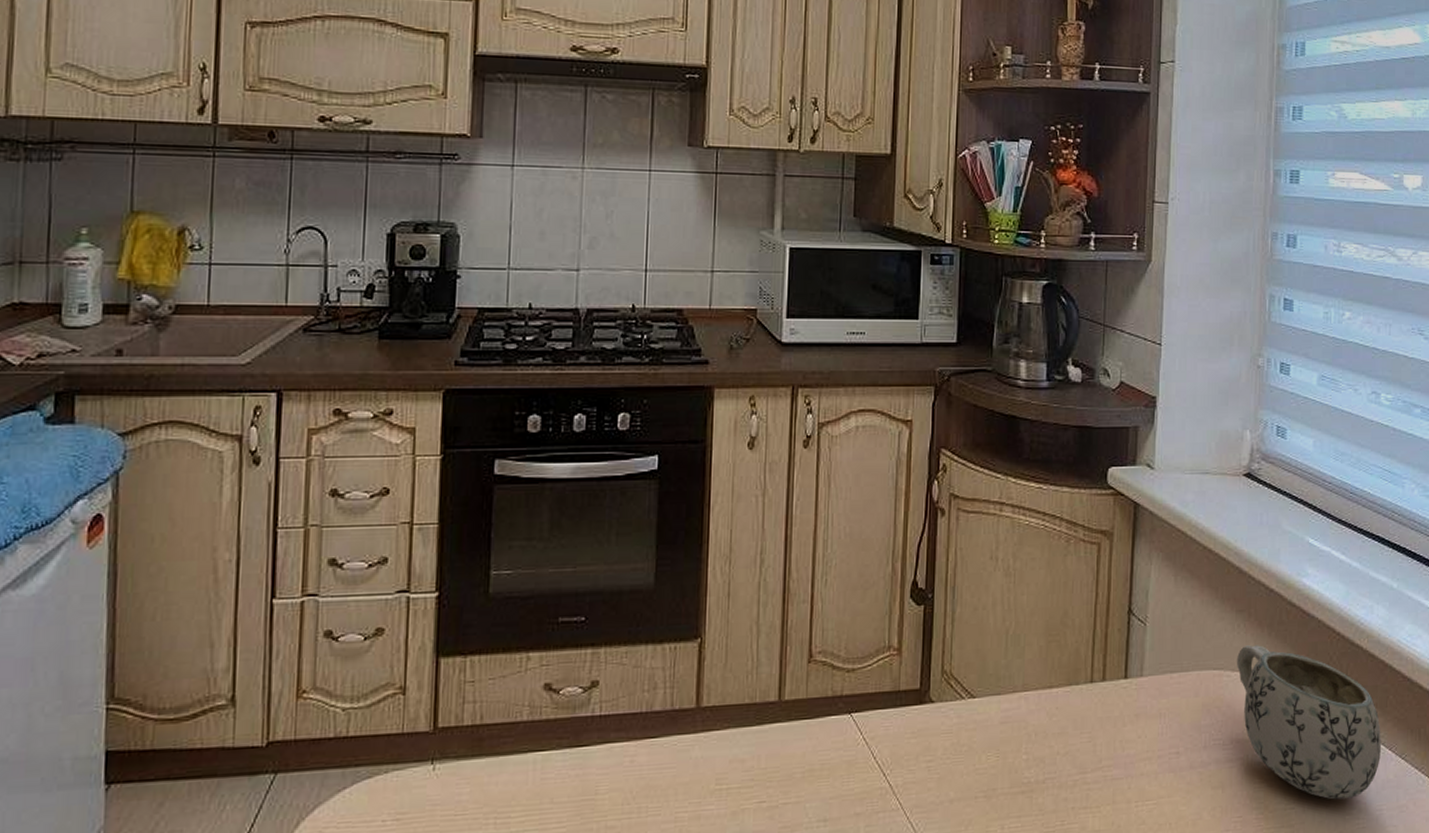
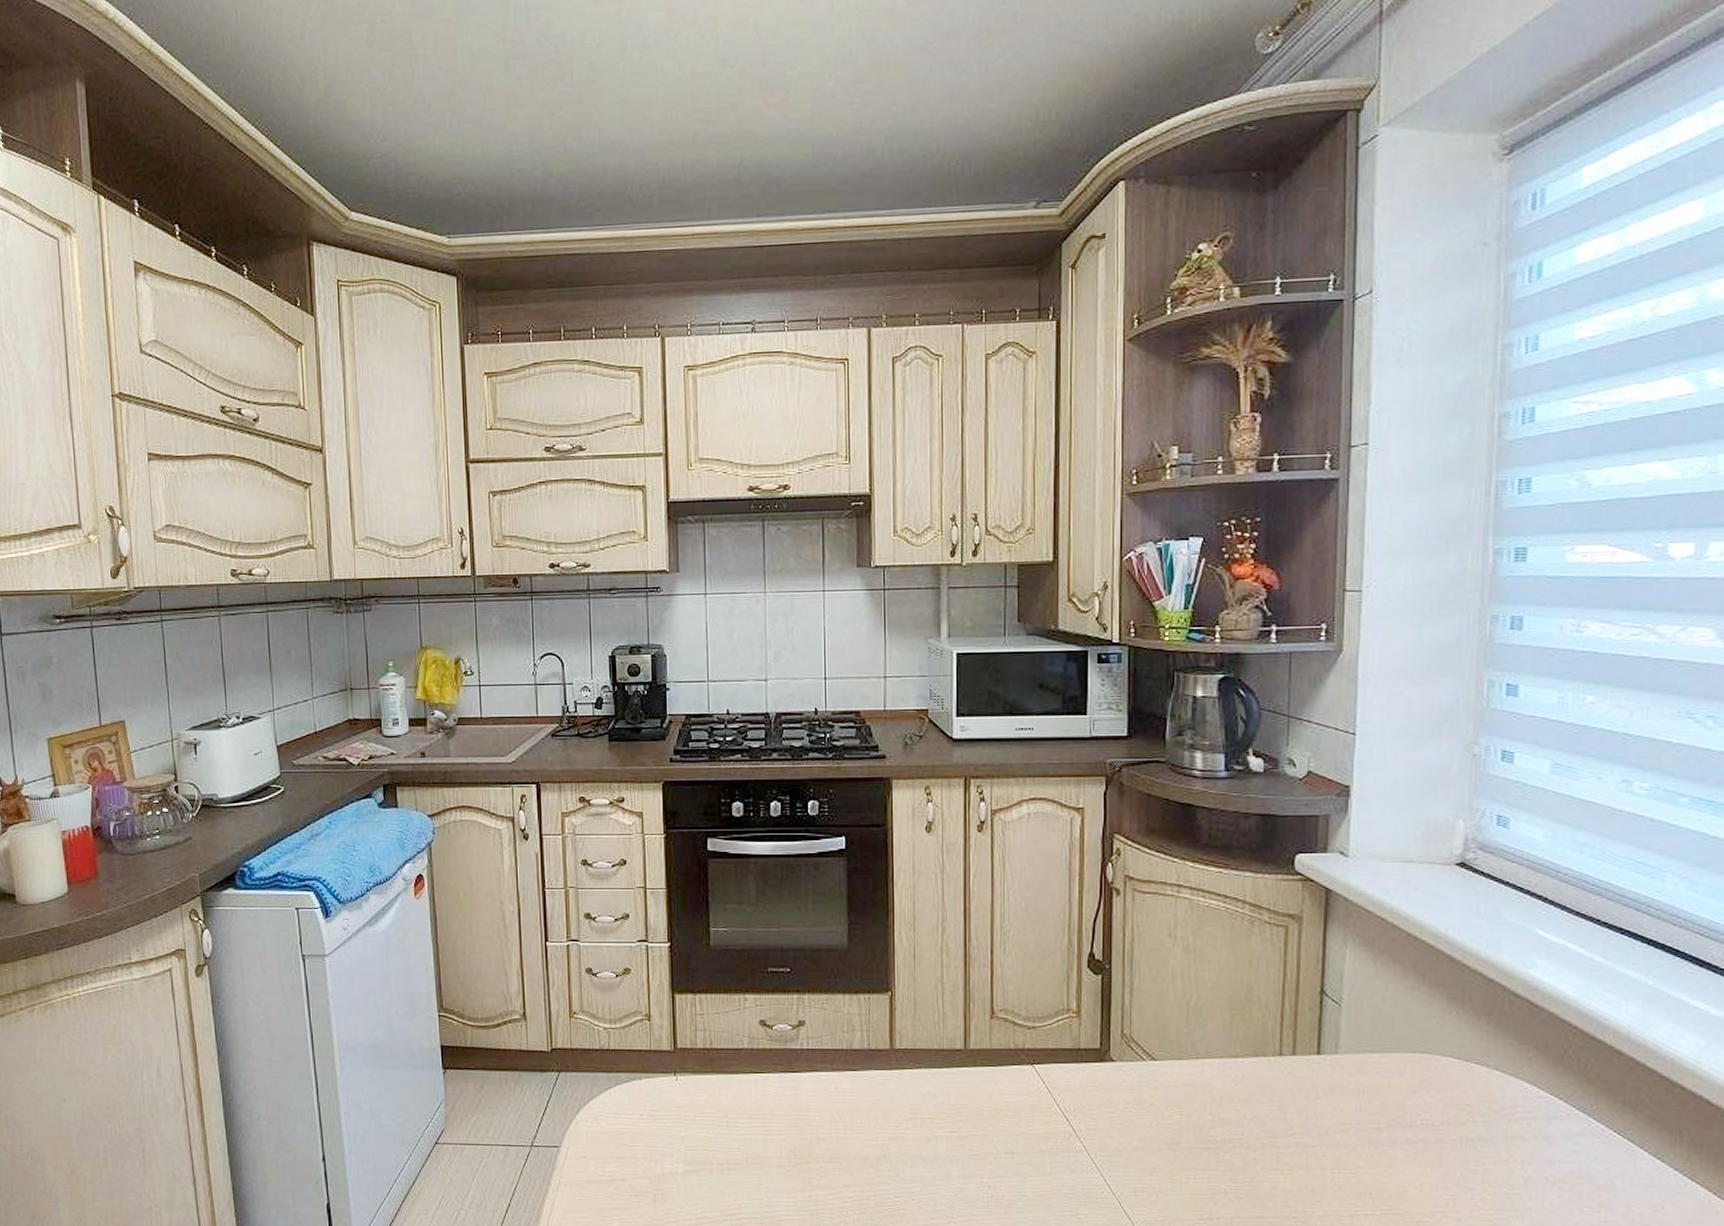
mug: present [1236,645,1381,800] -> none [1447,1032,1630,1191]

